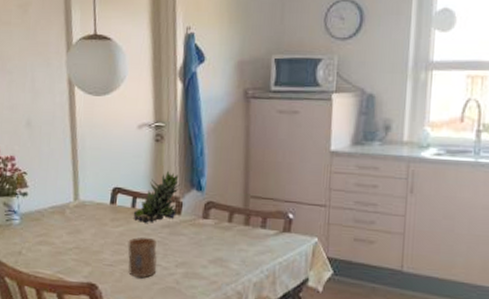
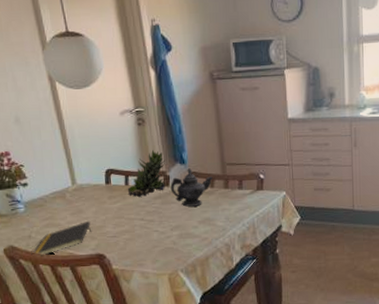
notepad: none [18,243,87,277] -> present [31,220,92,256]
cup: present [128,237,157,278] -> none [126,208,155,244]
teapot: none [181,196,232,242] -> present [170,168,213,207]

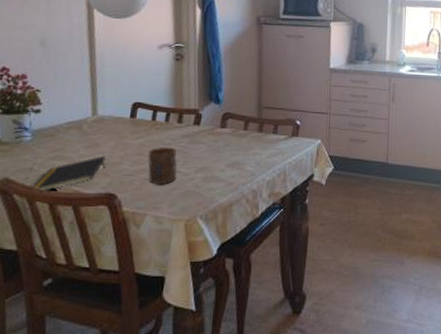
cup: none [126,208,155,244] -> present [148,147,177,185]
succulent plant: present [127,149,166,197] -> none [153,86,200,134]
teapot: present [170,168,213,207] -> none [200,108,247,148]

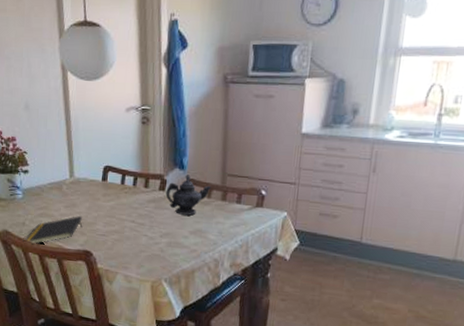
cup: present [148,147,177,185] -> none [118,210,144,247]
teapot: none [200,108,247,148] -> present [165,174,211,216]

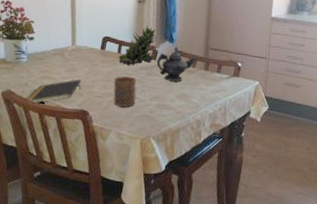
cup: none [118,210,144,247] -> present [113,76,136,108]
succulent plant: none [122,150,165,198] -> present [118,25,157,66]

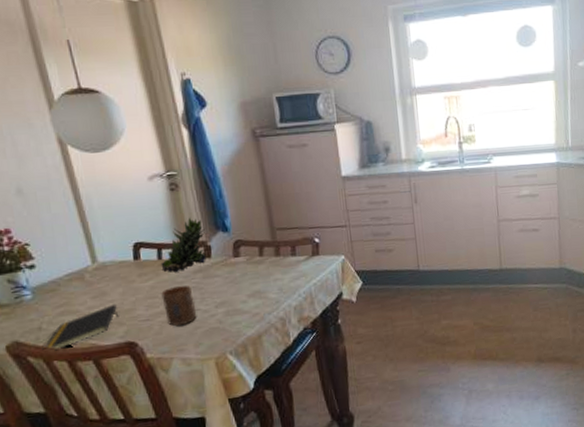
teapot: present [156,47,196,82] -> none [212,236,262,280]

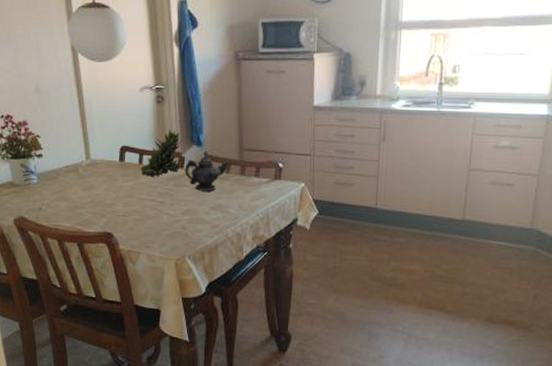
notepad: present [42,303,119,351] -> none [40,197,102,230]
cup: present [161,285,197,327] -> none [138,189,165,226]
teapot: none [212,236,262,280] -> present [184,151,229,191]

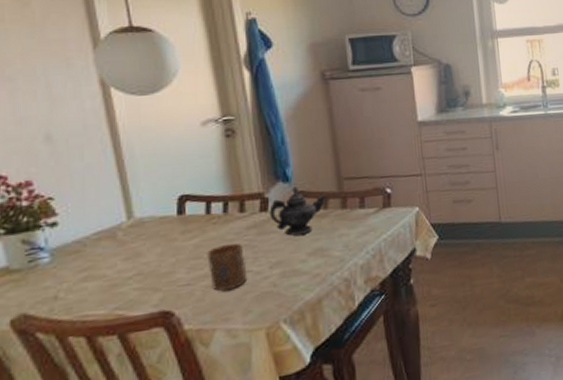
cup: none [138,189,165,226] -> present [207,243,248,292]
succulent plant: present [141,128,183,177] -> none [209,166,264,229]

